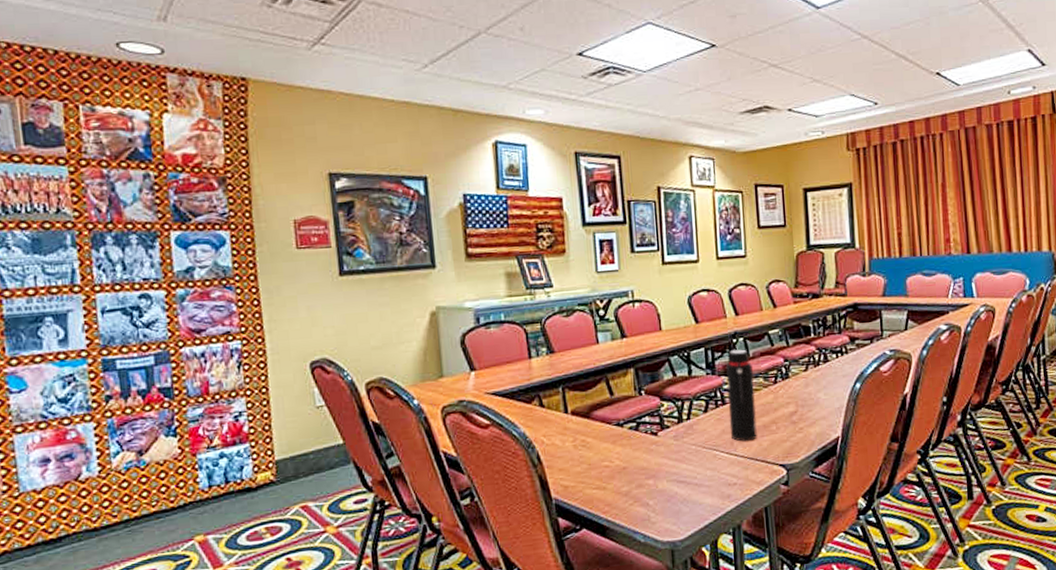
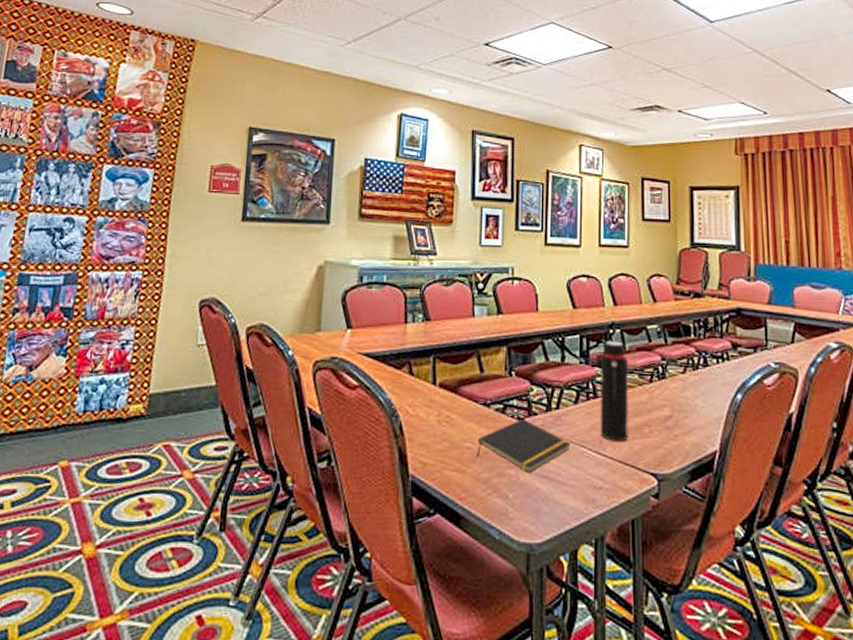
notepad: none [614,433,704,481] -> present [477,419,571,473]

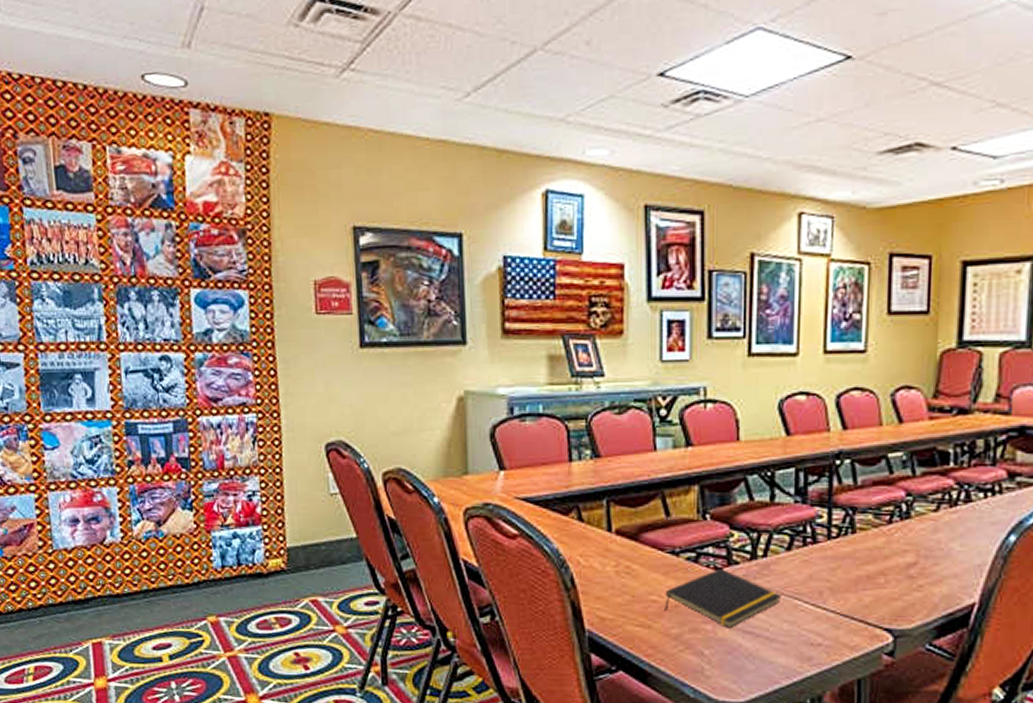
water bottle: present [600,341,629,442] -> none [819,474,861,593]

